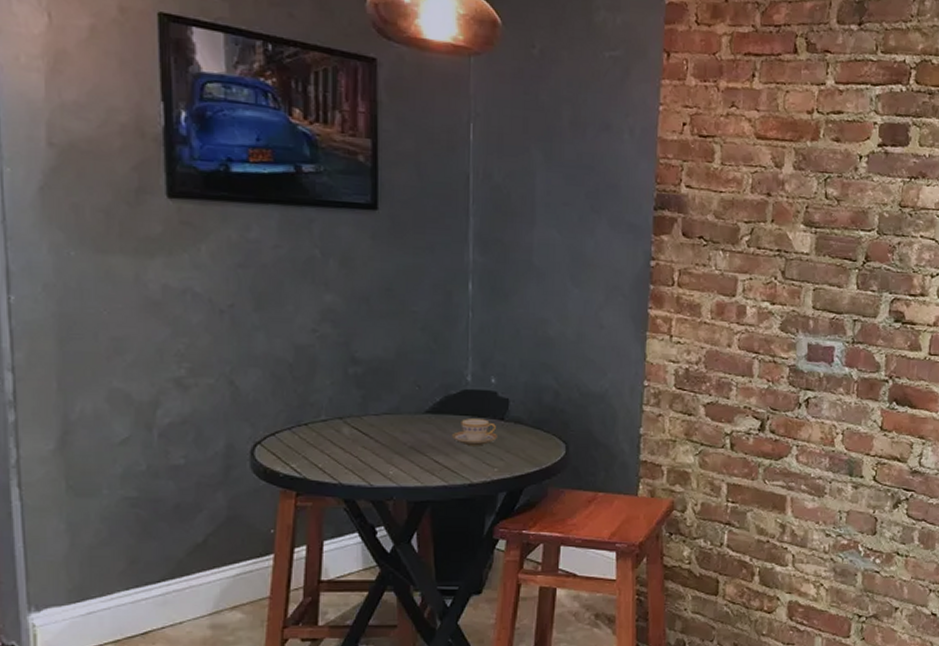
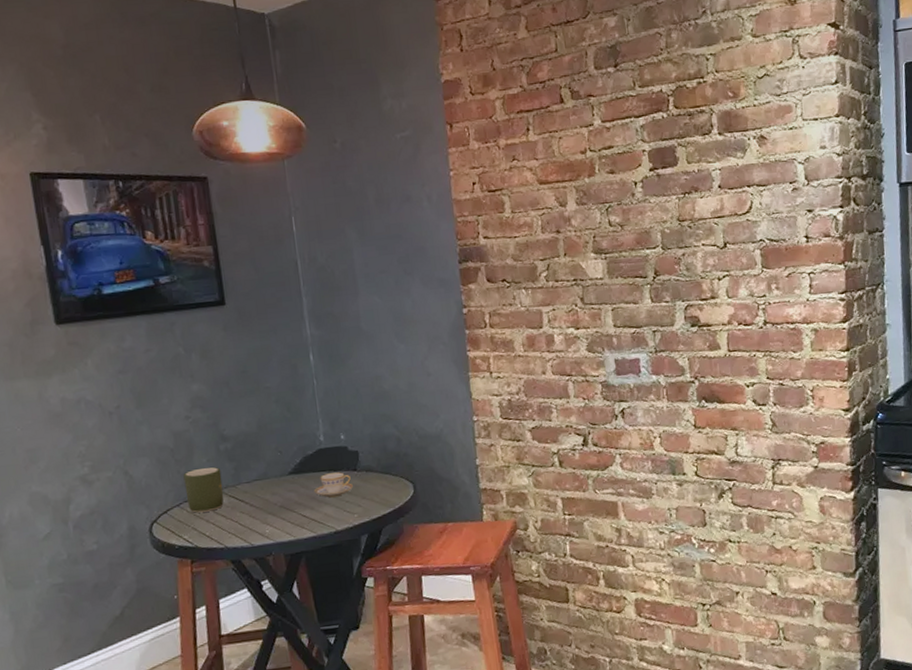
mug: none [300,390,346,441] -> present [183,466,224,513]

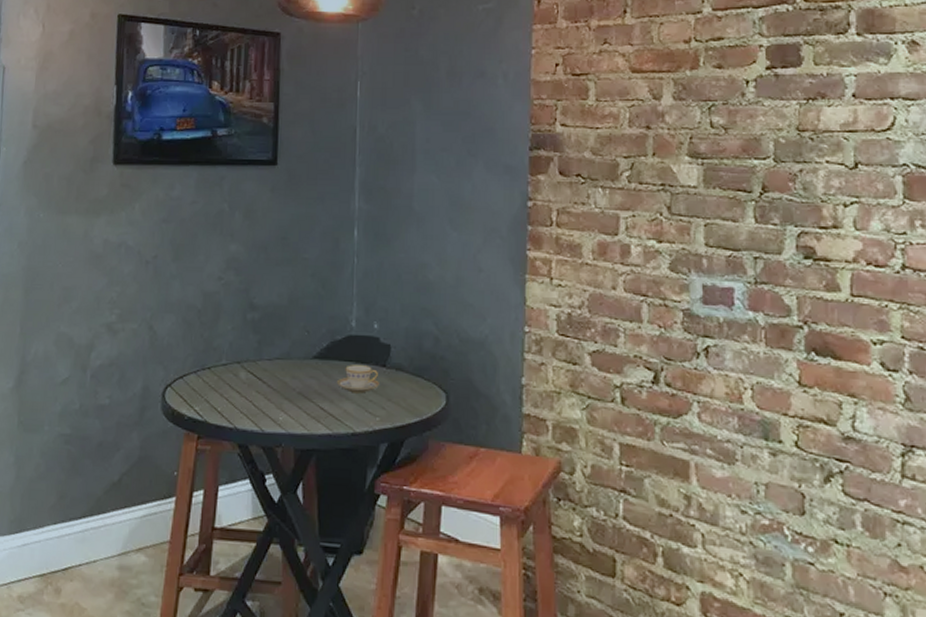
mug: present [183,466,224,513] -> none [204,335,244,385]

